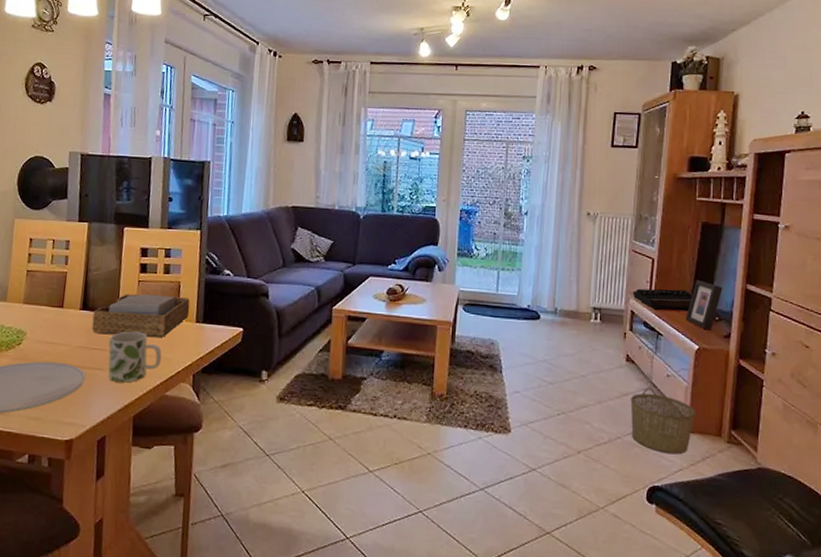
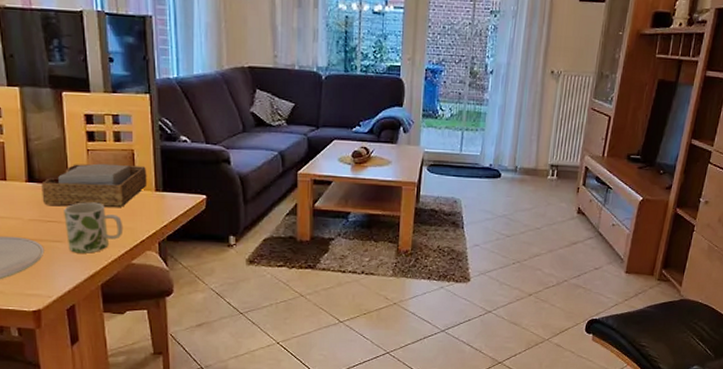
basket: present [630,387,697,455] -> none [577,236,635,292]
video game console: present [632,288,693,311] -> none [588,145,643,166]
picture frame: present [685,280,723,331] -> none [633,136,670,183]

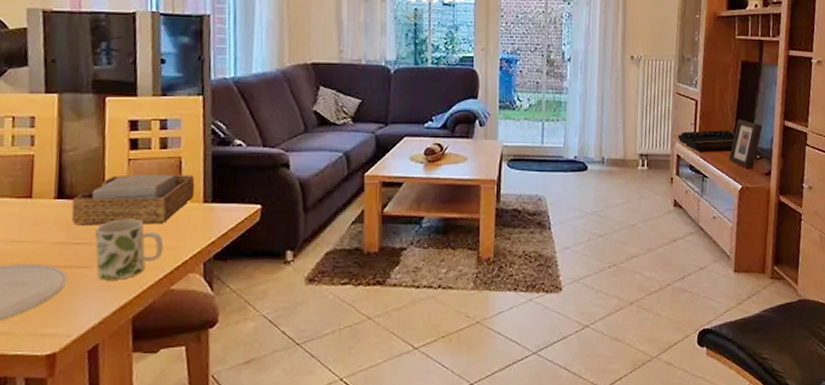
video game console: none [588,145,643,166] -> present [677,130,736,153]
picture frame: none [633,136,670,183] -> present [729,120,763,169]

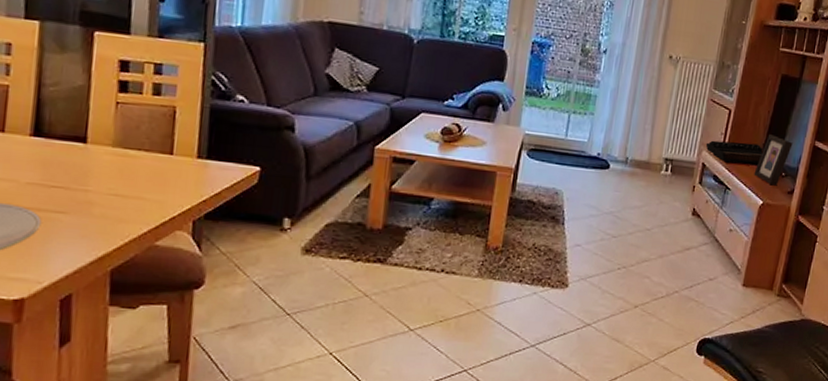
napkin holder: present [71,174,195,224] -> none [48,118,190,175]
mug: present [95,219,164,280] -> none [73,165,151,230]

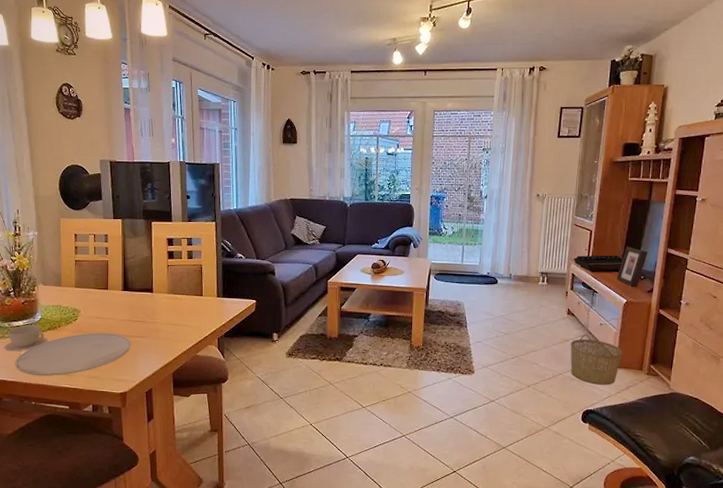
basket: none [689,242,753,308] -> present [570,334,623,385]

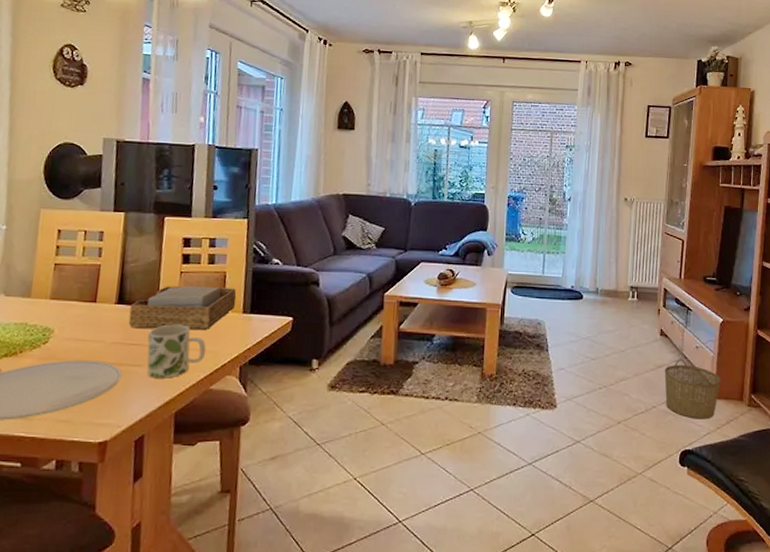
napkin holder: none [133,276,211,310] -> present [128,285,237,329]
mug: none [148,306,192,347] -> present [147,324,207,378]
video game console: present [573,255,624,273] -> none [665,267,718,288]
picture frame: present [616,247,648,287] -> none [711,259,743,304]

